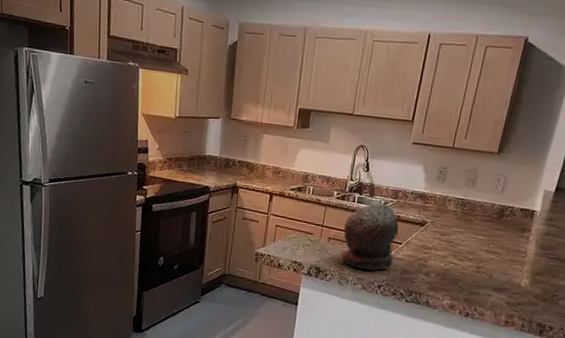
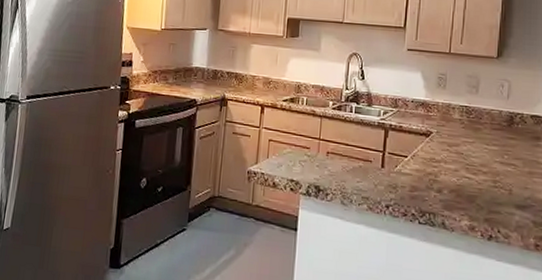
decorative egg: present [341,203,399,271] -> none [342,112,403,188]

